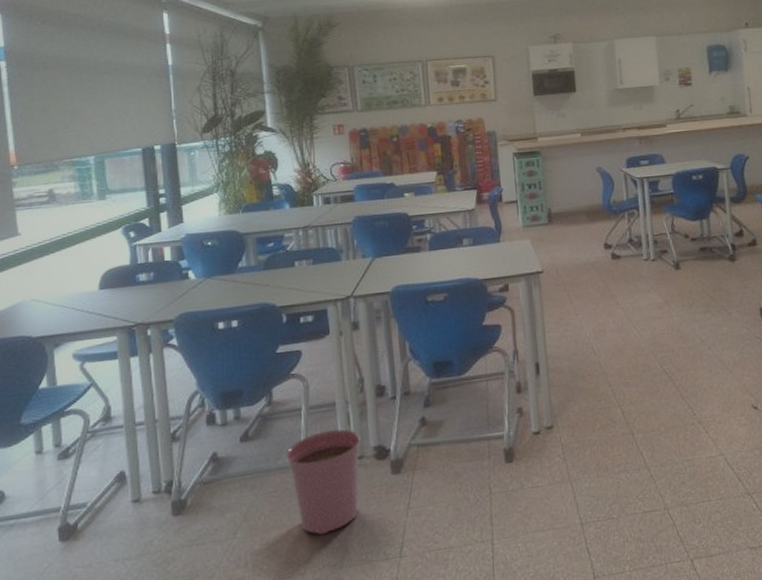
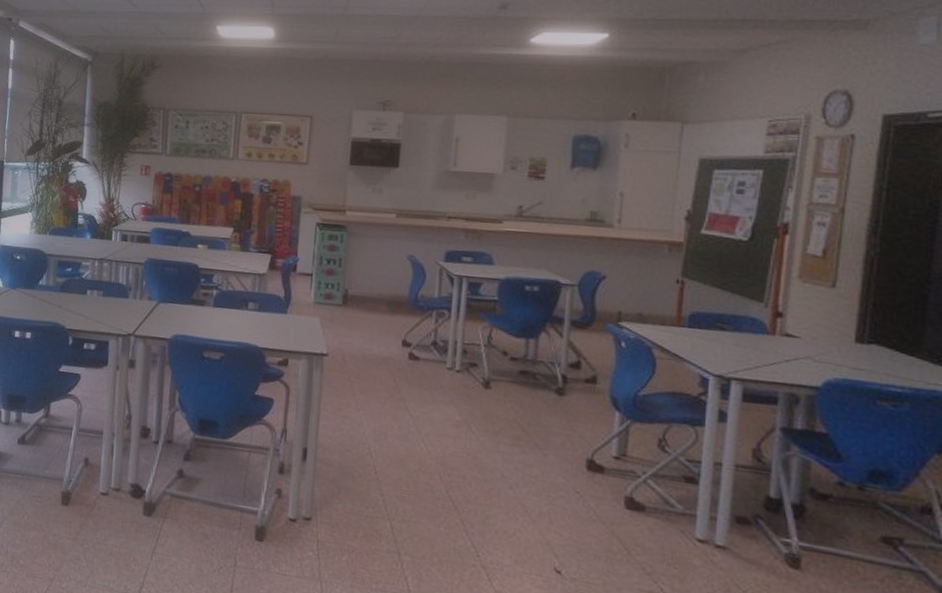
plant pot: present [286,429,360,535] -> none [53,455,120,551]

